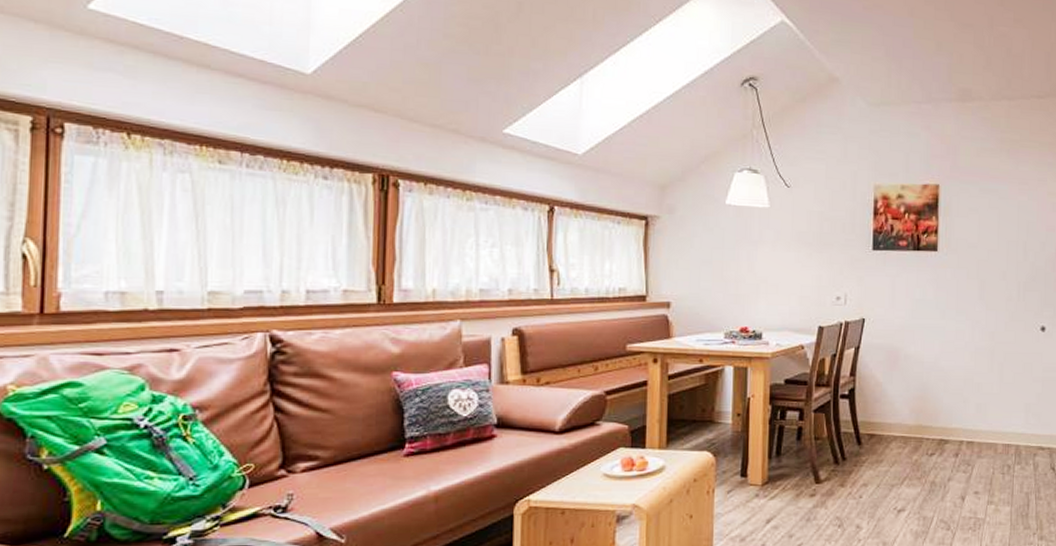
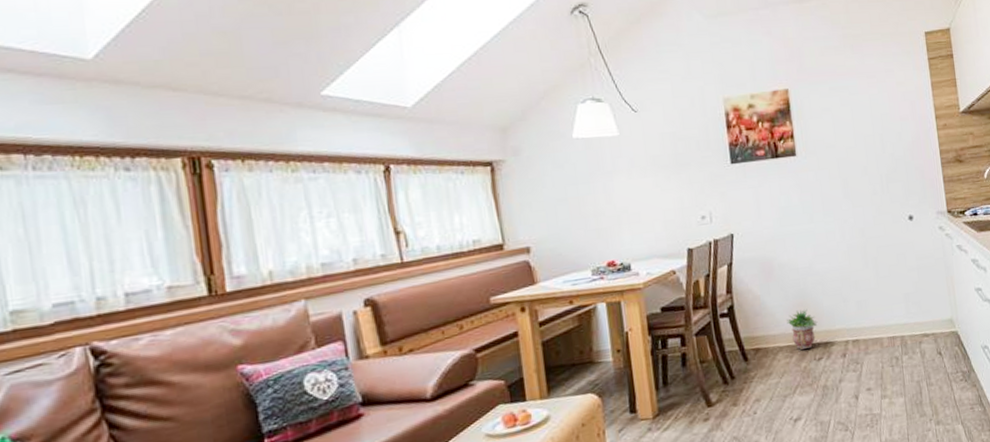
potted plant: none [905,403,935,442] -> present [786,309,818,350]

